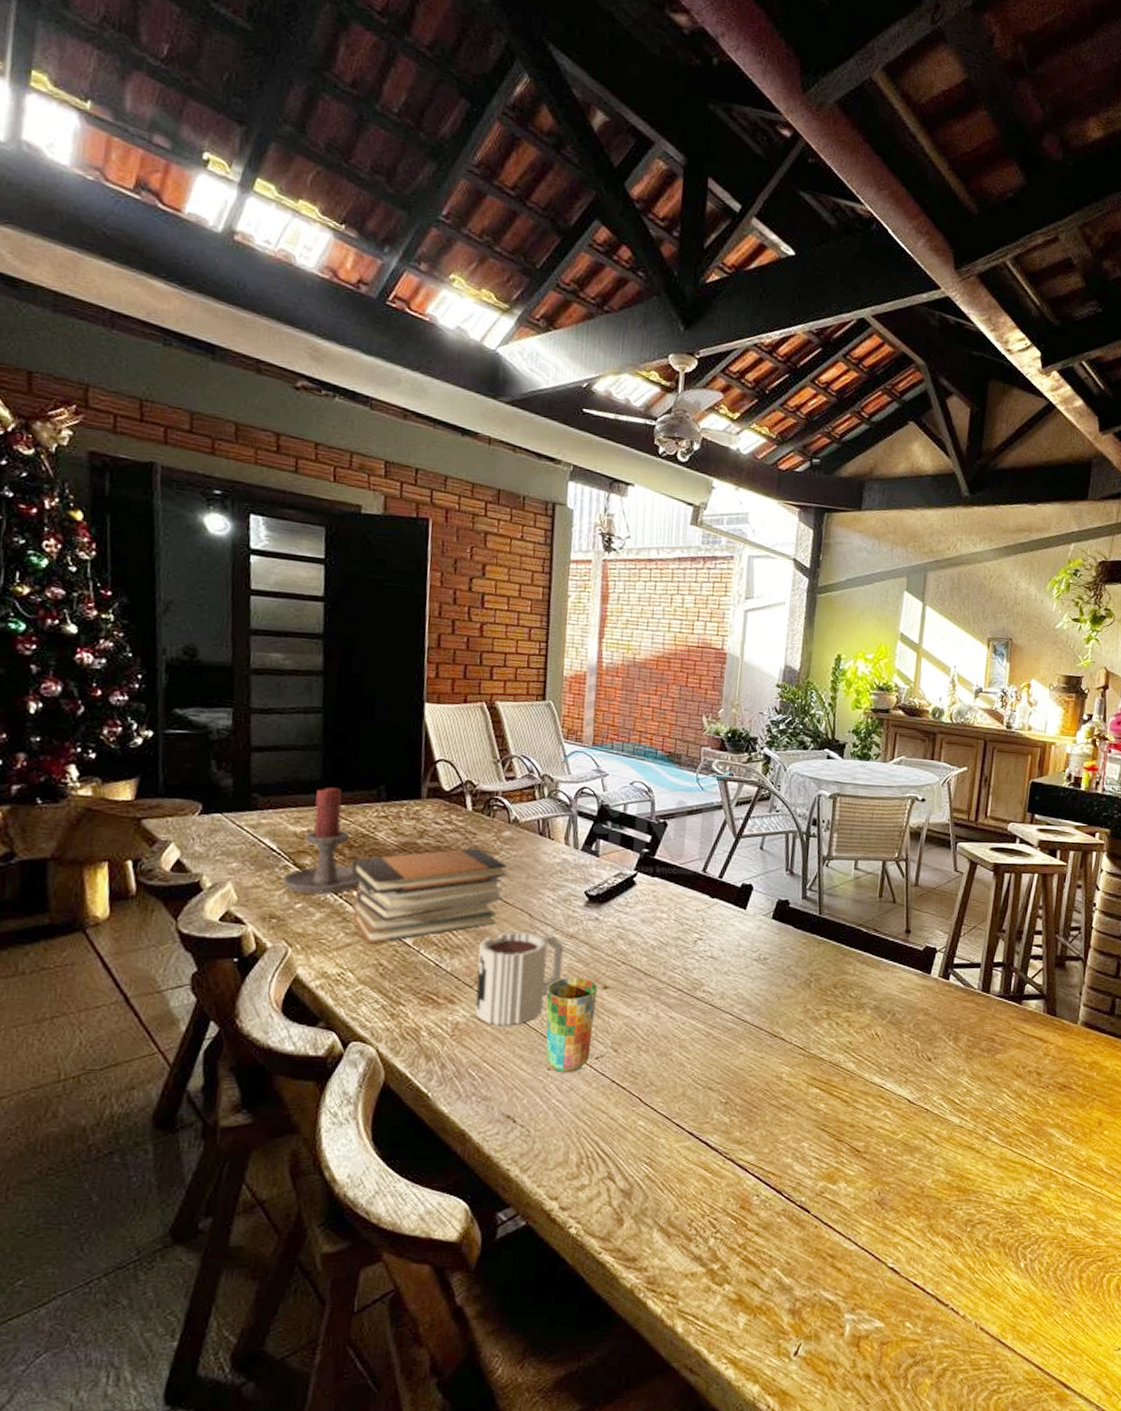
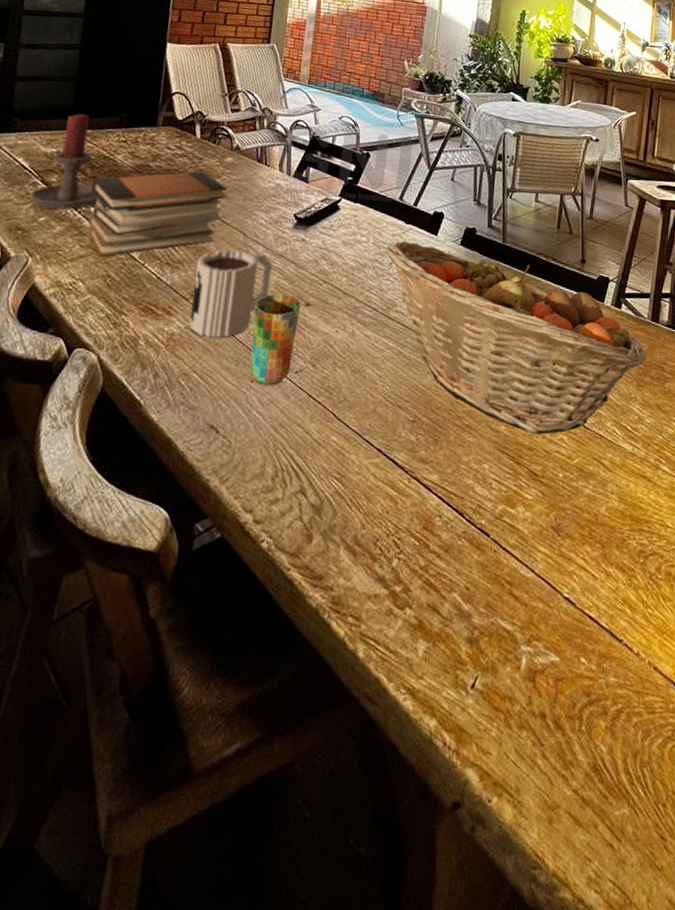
fruit basket: none [688,916,976,1111] -> present [385,241,647,435]

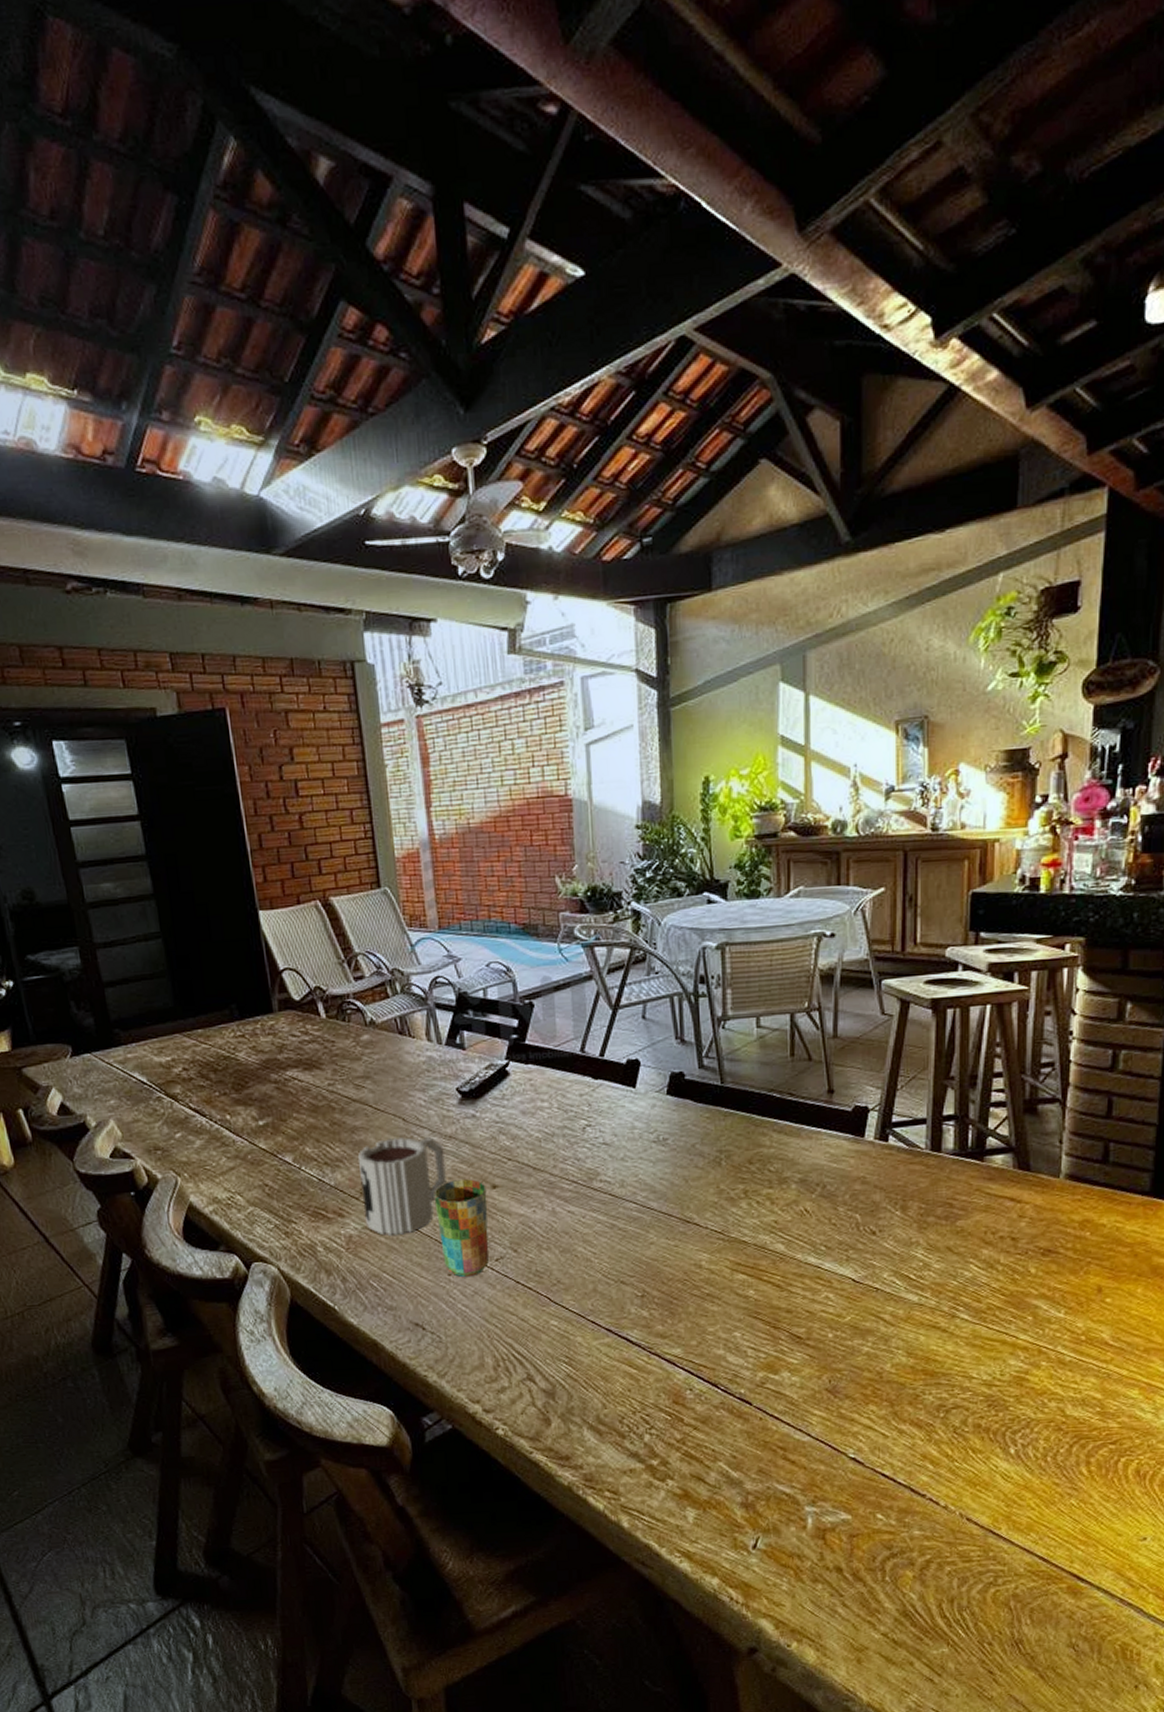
candle holder: present [30,114,117,209] -> none [158,1013,245,1123]
book stack: present [87,171,228,256] -> none [219,1056,374,1165]
fruit basket: present [385,241,647,435] -> none [573,1099,928,1296]

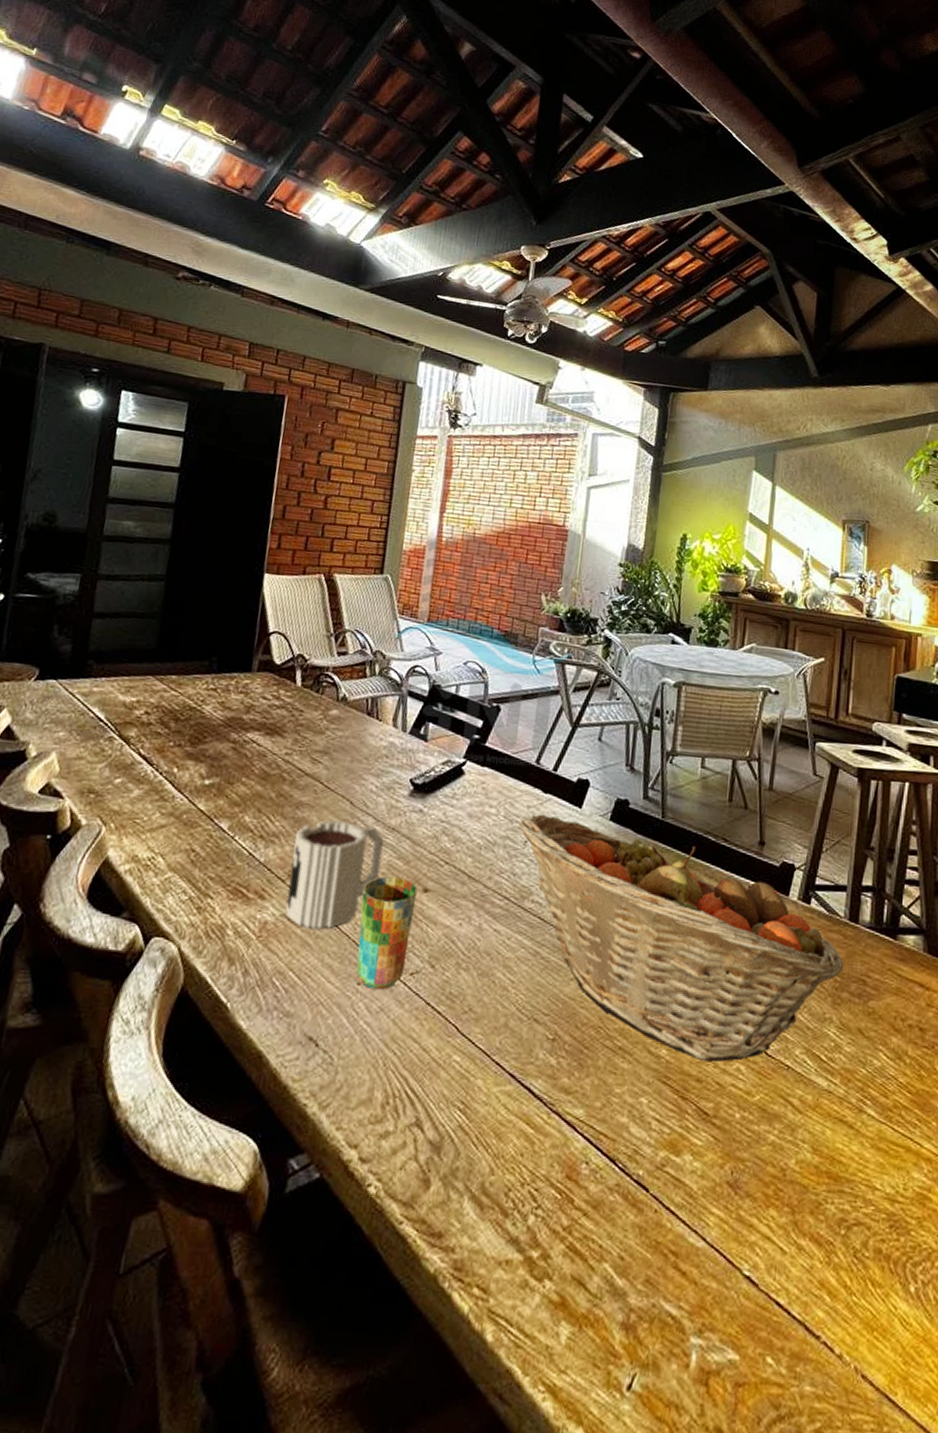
fruit basket: none [573,1099,928,1296] -> present [518,814,844,1063]

